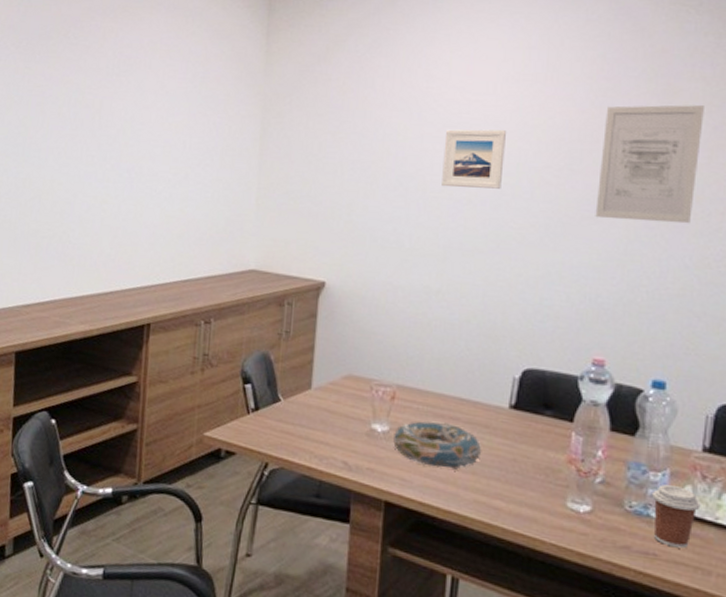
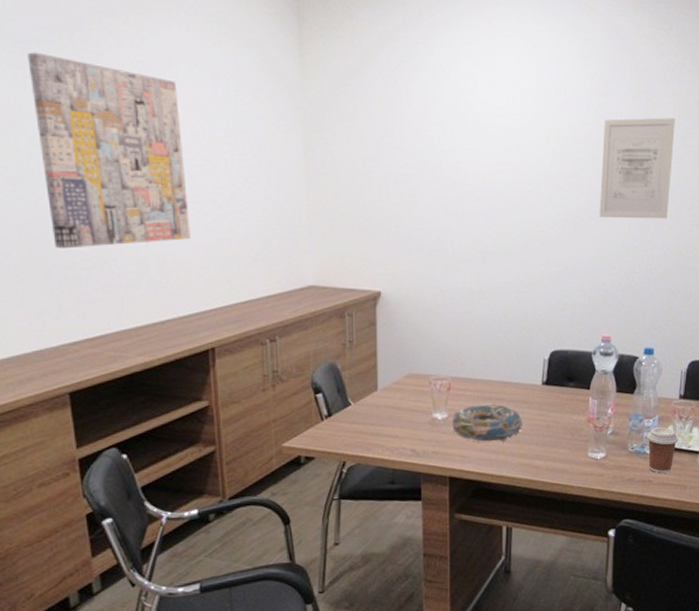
wall art: none [25,47,150,218] -> present [27,52,190,249]
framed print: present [442,129,506,189] -> none [475,142,526,197]

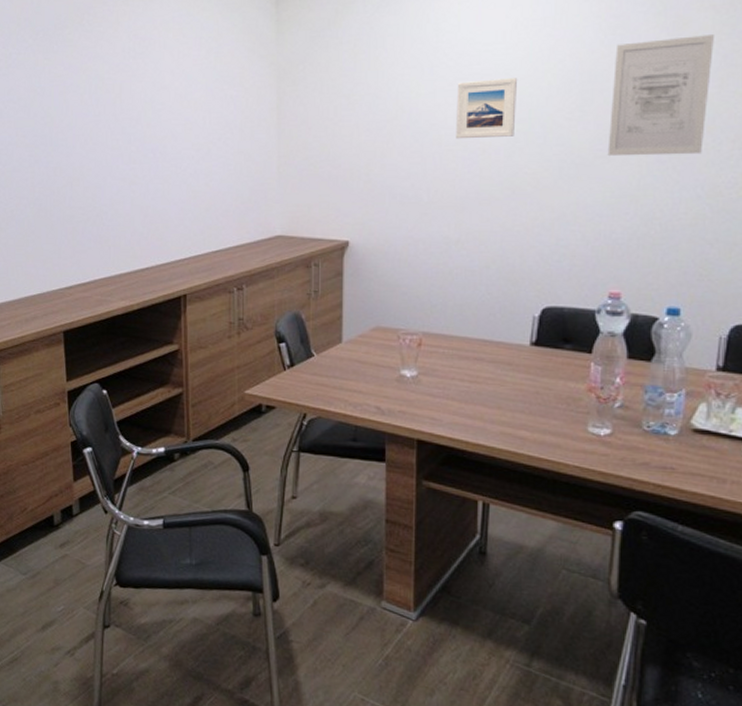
wall art: present [27,52,190,249] -> none [47,37,170,204]
decorative bowl: present [452,403,523,442] -> none [422,363,506,406]
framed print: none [475,142,526,197] -> present [456,78,517,140]
coffee cup: present [647,427,679,473] -> none [669,404,715,461]

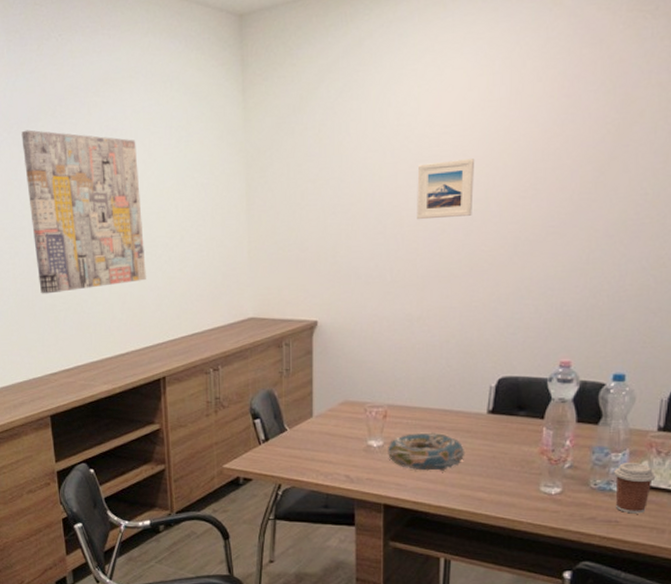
wall art: none [47,37,170,204] -> present [21,130,146,294]
decorative bowl: none [422,363,506,406] -> present [388,432,465,471]
wall art: present [607,35,714,157] -> none [559,111,660,233]
coffee cup: none [669,404,715,461] -> present [614,463,656,514]

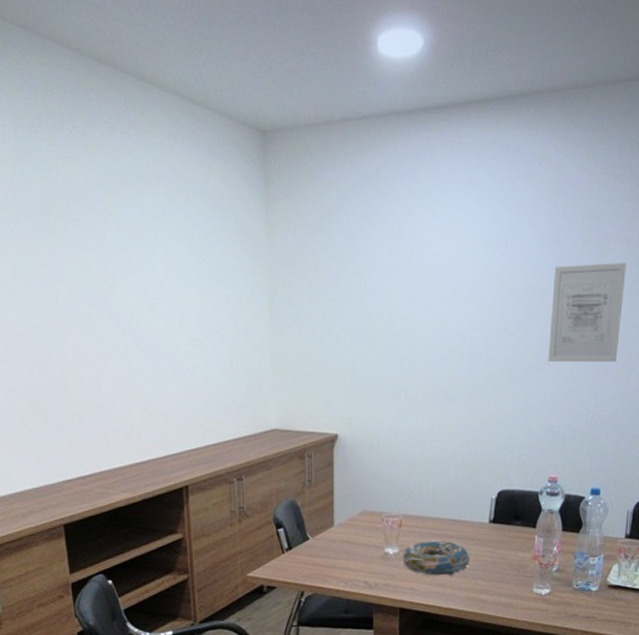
wall art: present [21,130,146,294] -> none [30,222,168,397]
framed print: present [417,159,474,220] -> none [428,291,477,344]
wall art: none [559,111,660,233] -> present [548,263,626,363]
coffee cup: present [614,463,656,514] -> none [592,566,624,610]

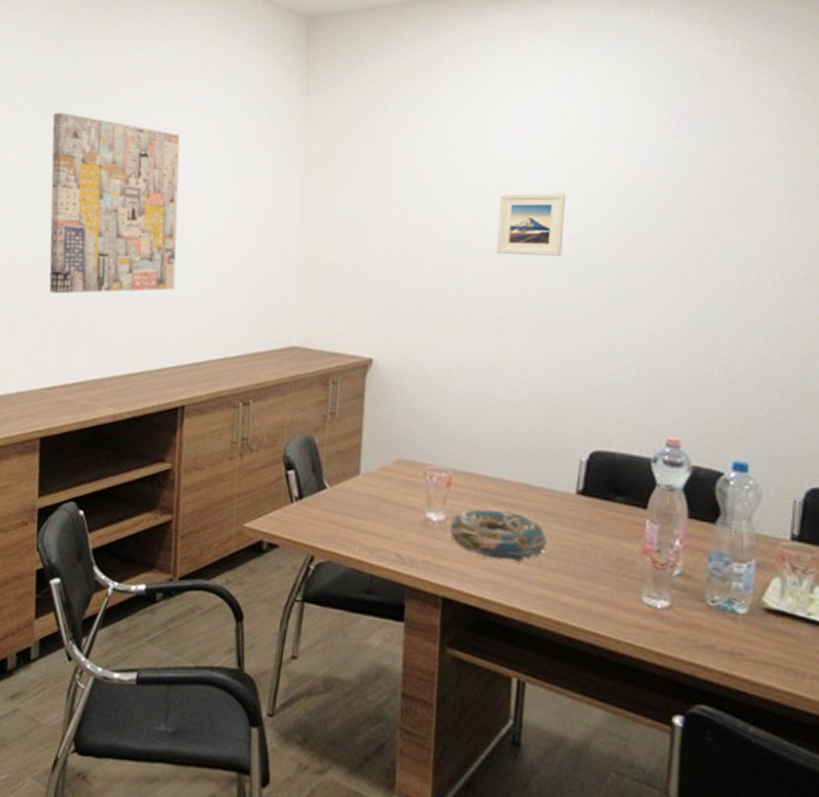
wall art: none [30,222,168,397] -> present [49,112,181,294]
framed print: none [428,291,477,344] -> present [497,192,565,256]
wall art: present [548,263,626,363] -> none [665,162,781,291]

